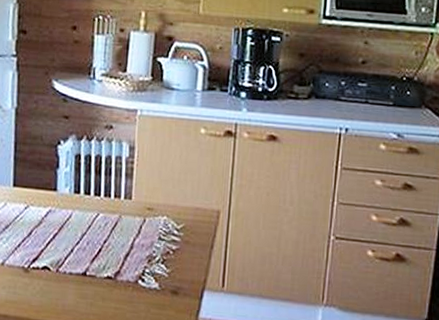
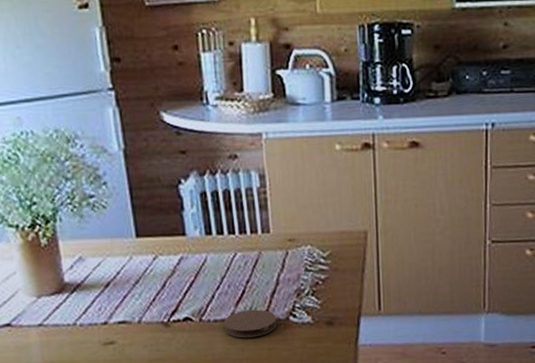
coaster: none [77,268,127,295] -> present [223,309,278,338]

